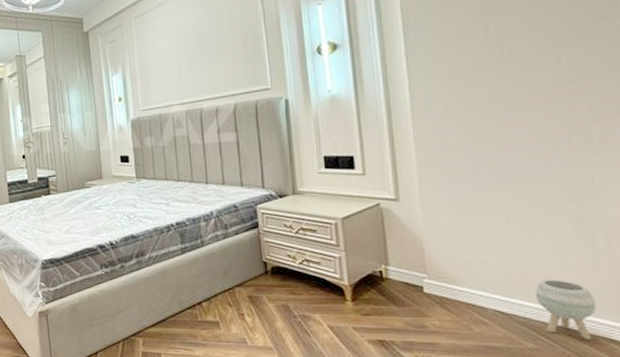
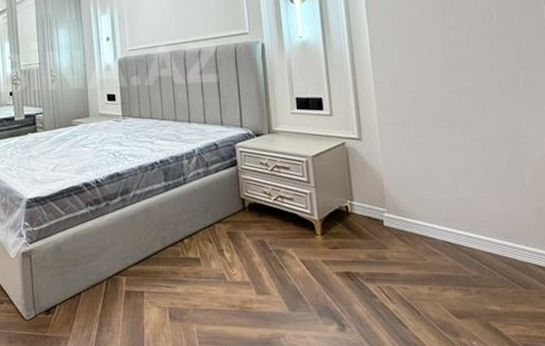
planter: present [535,280,597,340] -> none [477,212,527,267]

